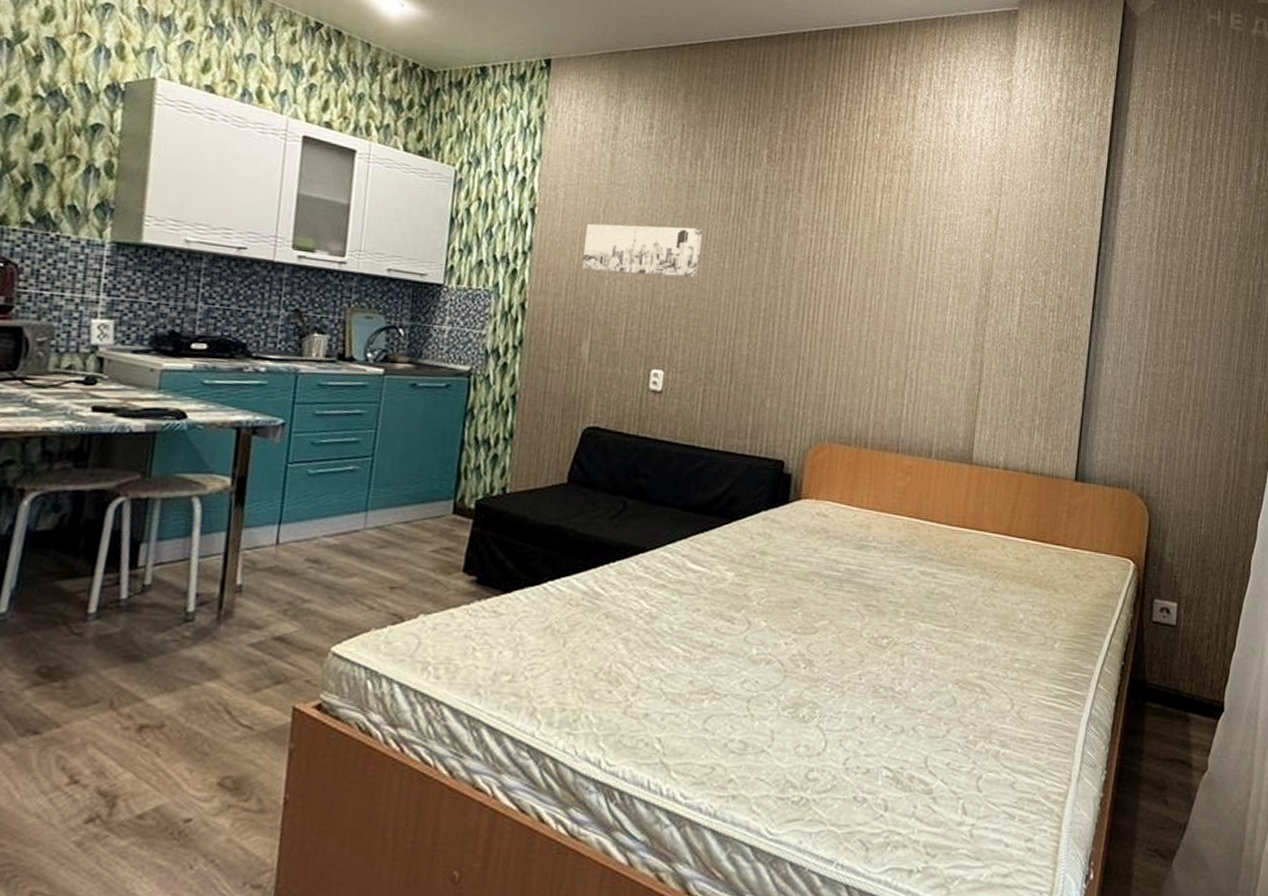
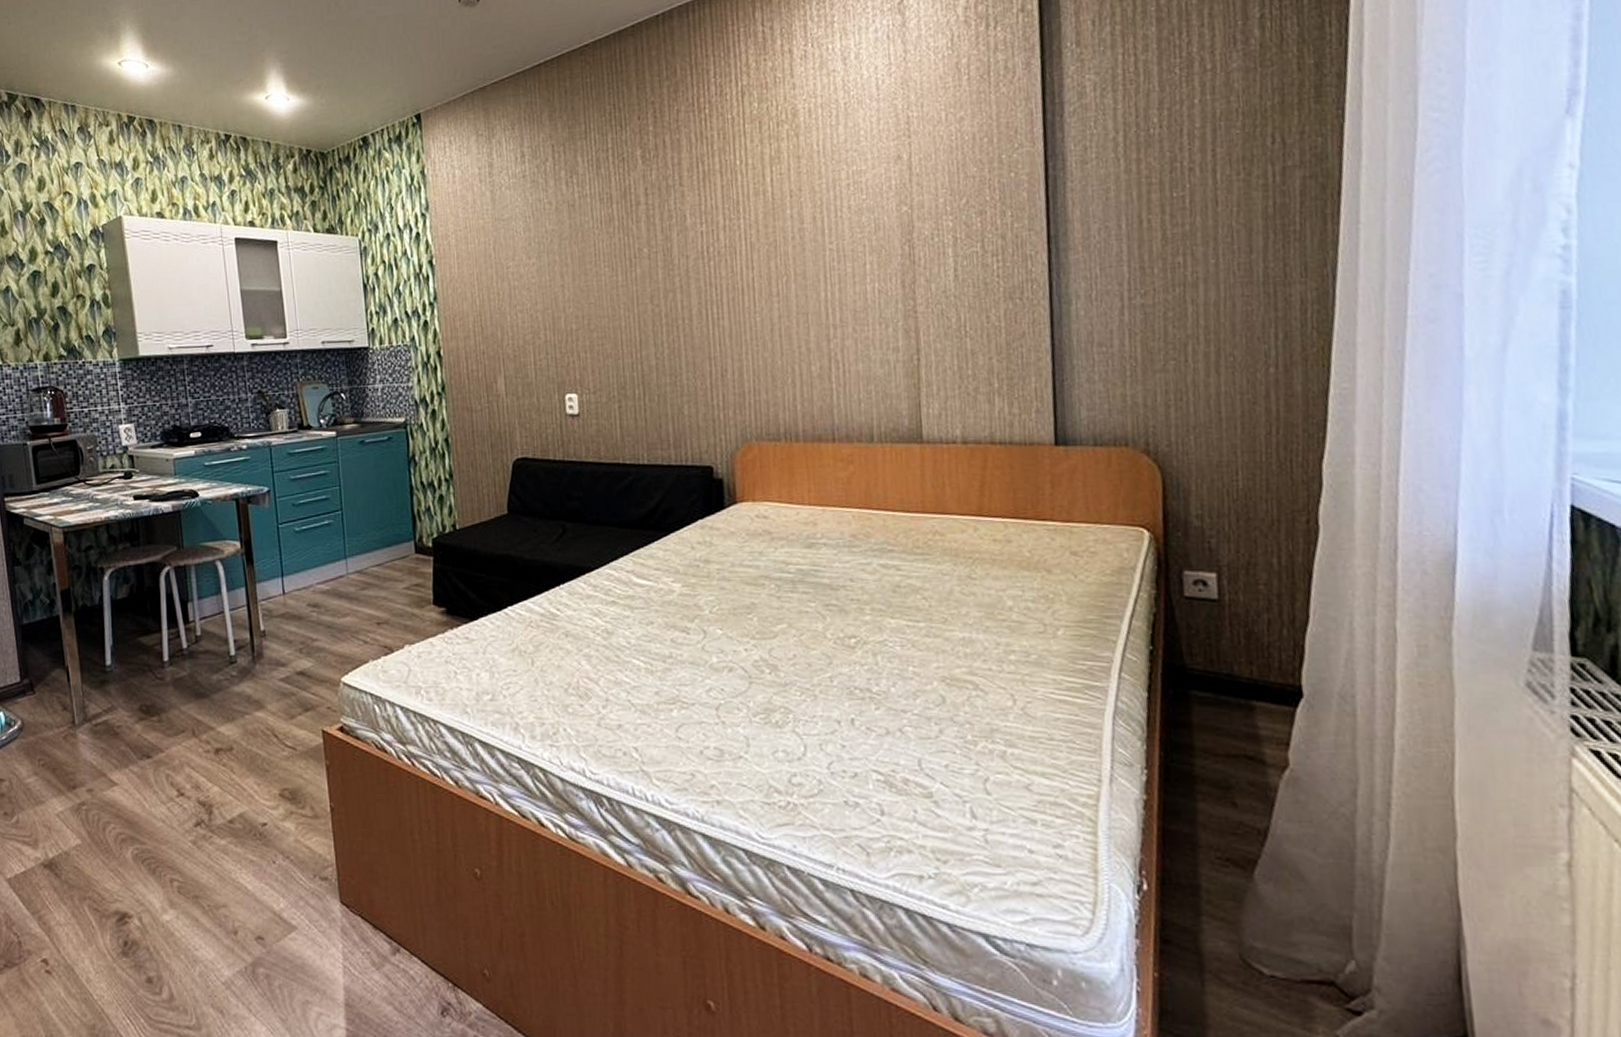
wall art: present [582,223,703,279] -> none [481,246,594,310]

